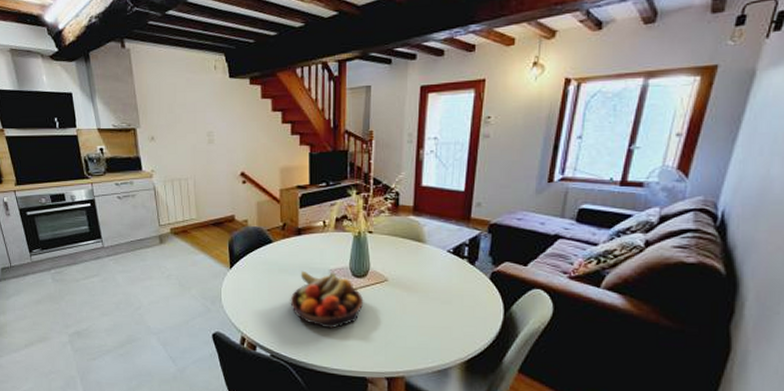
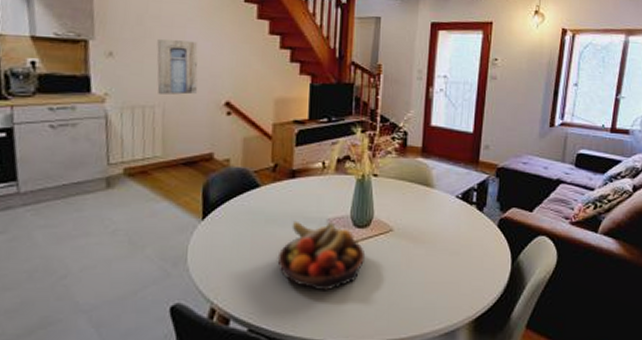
wall art: none [185,123,218,169] -> present [157,39,198,95]

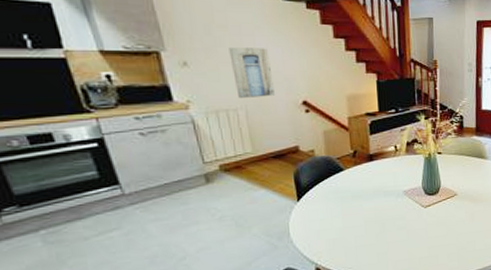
fruit bowl: present [277,220,366,291] -> none [365,193,437,246]

